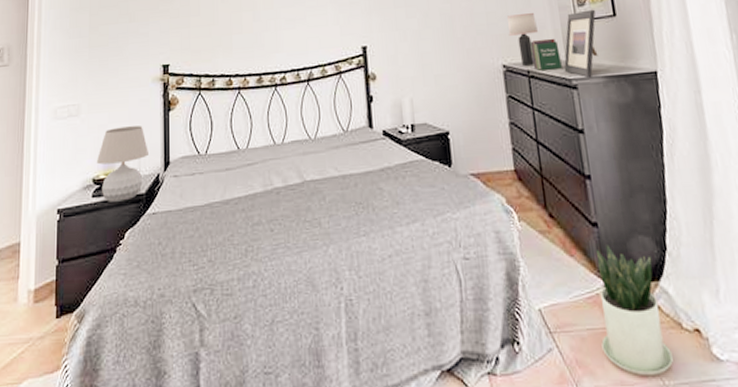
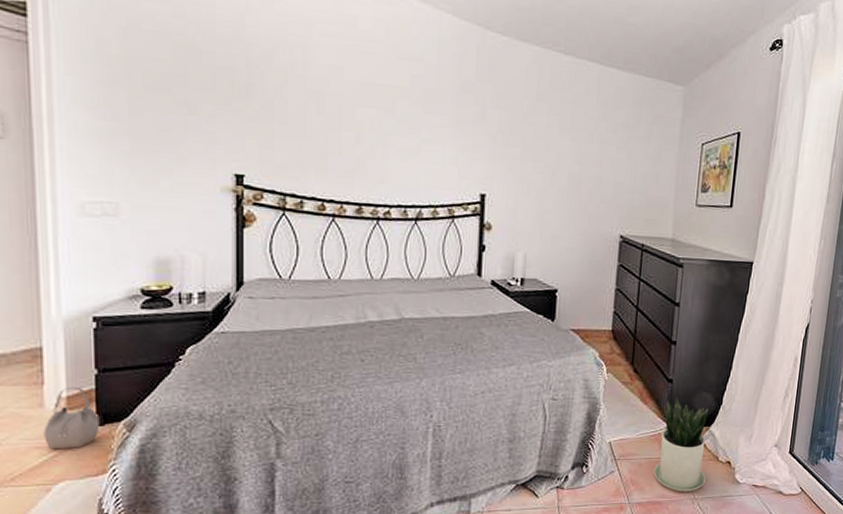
handbag: none [15,279,58,346] -> present [44,386,100,450]
table lamp: present [97,126,148,202] -> none [146,236,216,317]
table lamp: present [507,12,538,67] -> none [631,189,660,241]
books: present [530,38,562,70] -> none [648,217,676,247]
picture frame: present [564,9,598,78] -> none [675,197,716,260]

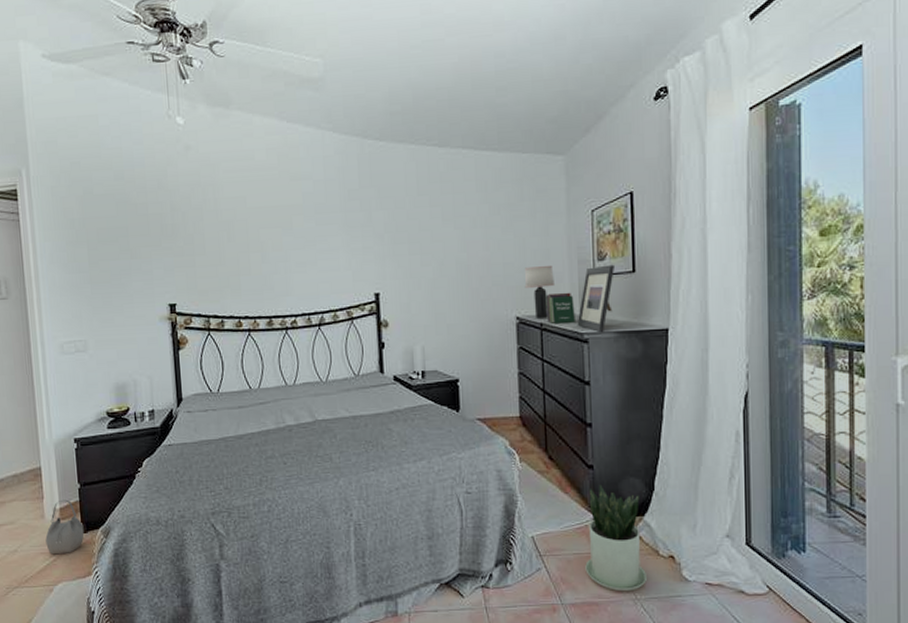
table lamp: none [631,189,660,241] -> present [524,265,554,320]
books: none [648,217,676,247] -> present [546,292,575,324]
picture frame: none [675,197,716,260] -> present [577,264,616,333]

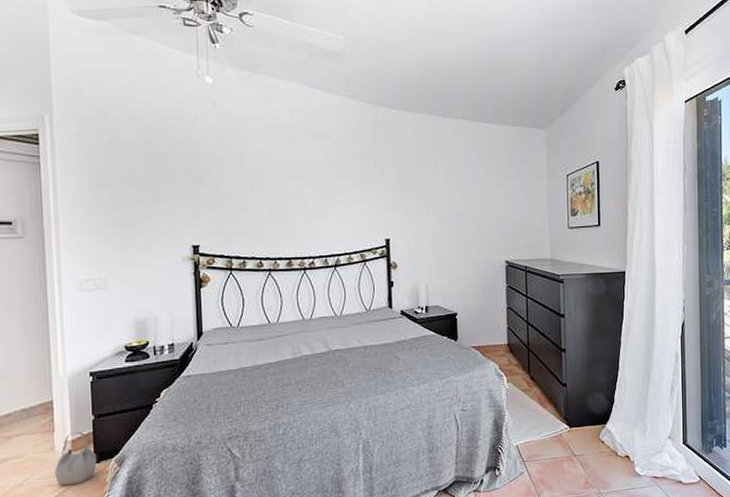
table lamp: present [524,265,554,320] -> none [512,218,537,263]
books: present [546,292,575,324] -> none [530,241,553,267]
picture frame: present [577,264,616,333] -> none [554,219,585,275]
planter: present [585,484,647,592] -> none [560,399,608,488]

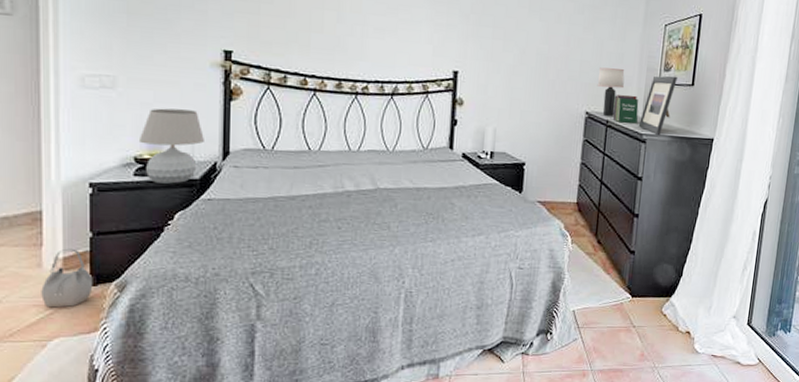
table lamp: none [128,300,181,366] -> present [140,108,204,184]
table lamp: none [512,218,537,263] -> present [597,67,625,117]
books: none [530,241,553,267] -> present [612,94,639,124]
picture frame: none [554,219,585,275] -> present [638,75,678,136]

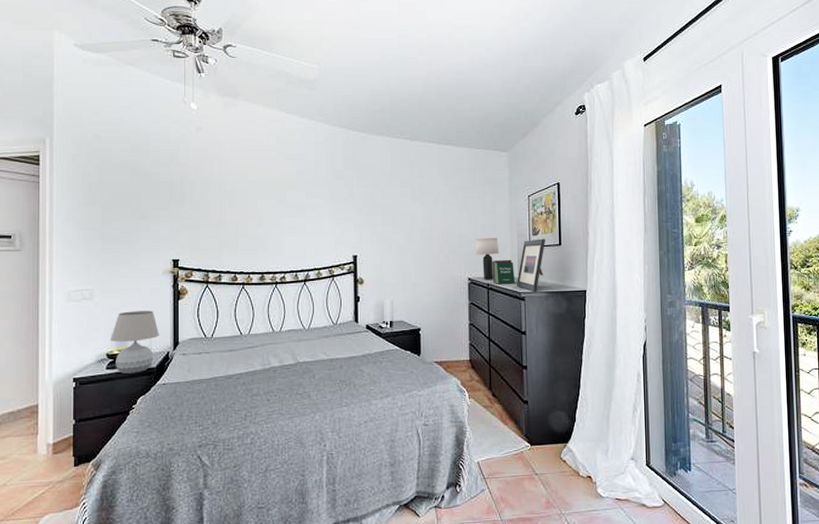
handbag: present [41,248,93,308] -> none [36,435,75,488]

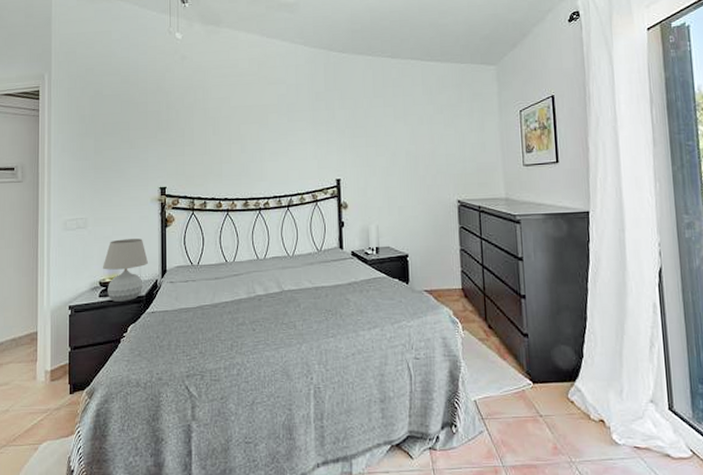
table lamp: present [475,237,499,281] -> none [464,156,490,203]
books: present [492,259,515,284] -> none [482,179,508,206]
picture frame: present [516,238,546,293] -> none [510,156,542,215]

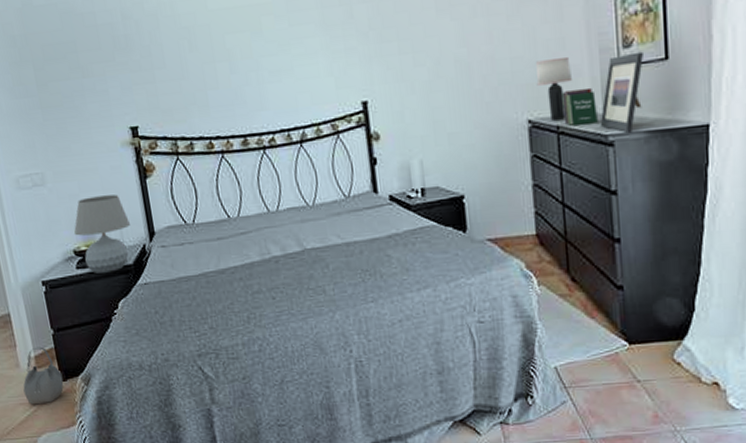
handbag: none [35,362,71,415] -> present [23,346,64,405]
table lamp: none [464,156,490,203] -> present [536,56,572,122]
books: none [482,179,508,206] -> present [562,87,598,126]
picture frame: none [510,156,542,215] -> present [599,51,645,134]

